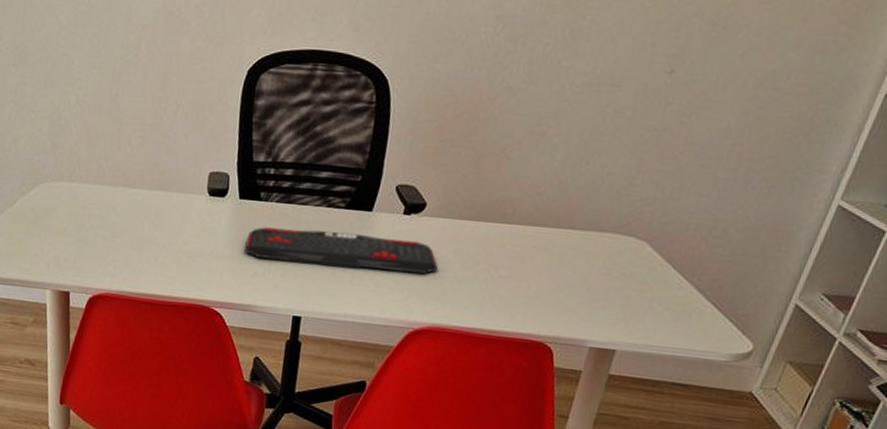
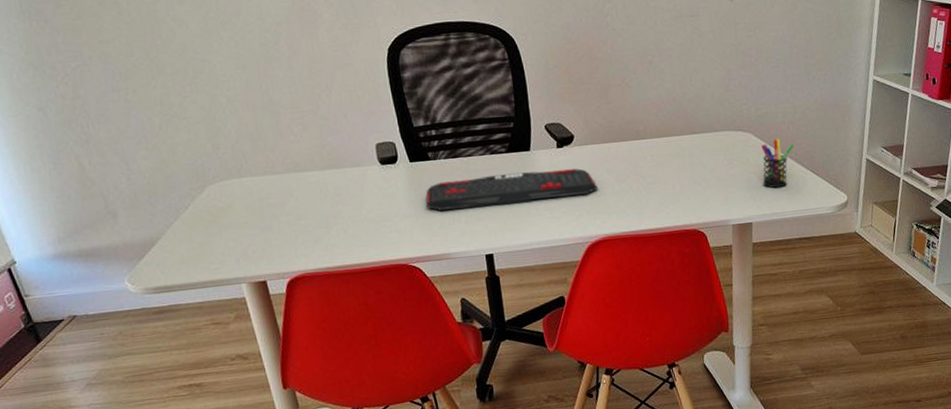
pen holder: none [643,255,700,317] -> present [761,139,794,188]

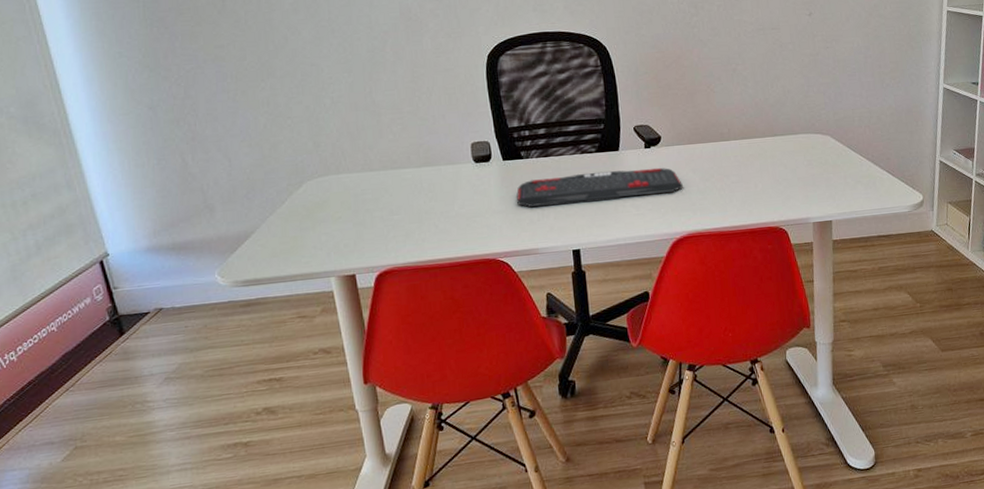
pen holder: present [761,139,794,188] -> none [840,141,871,188]

